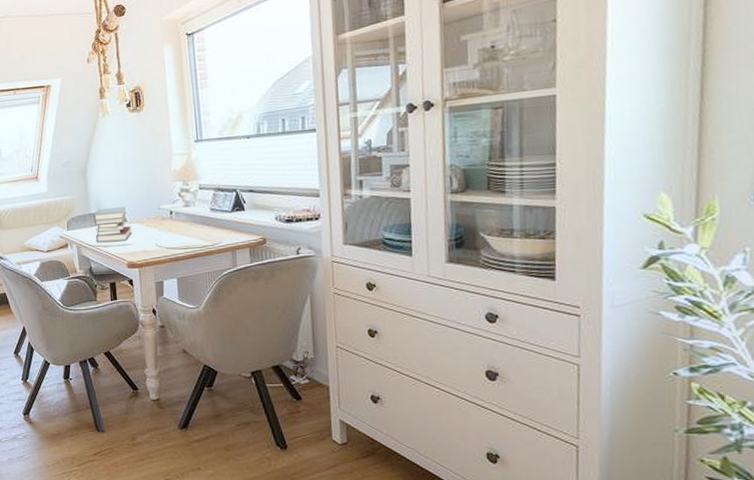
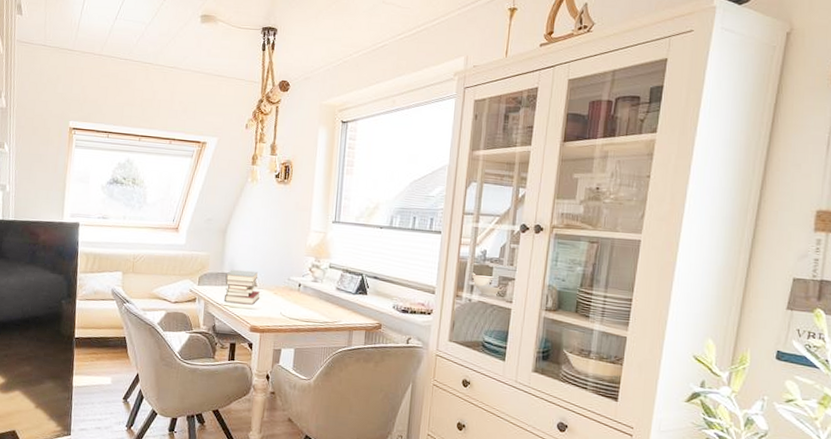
bowl: none [358,166,397,189] -> present [471,272,503,296]

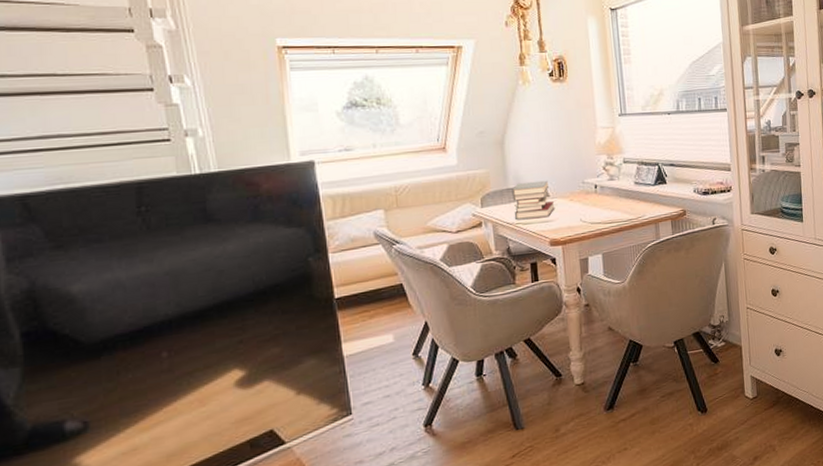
bowl: present [471,272,503,296] -> none [761,144,790,164]

